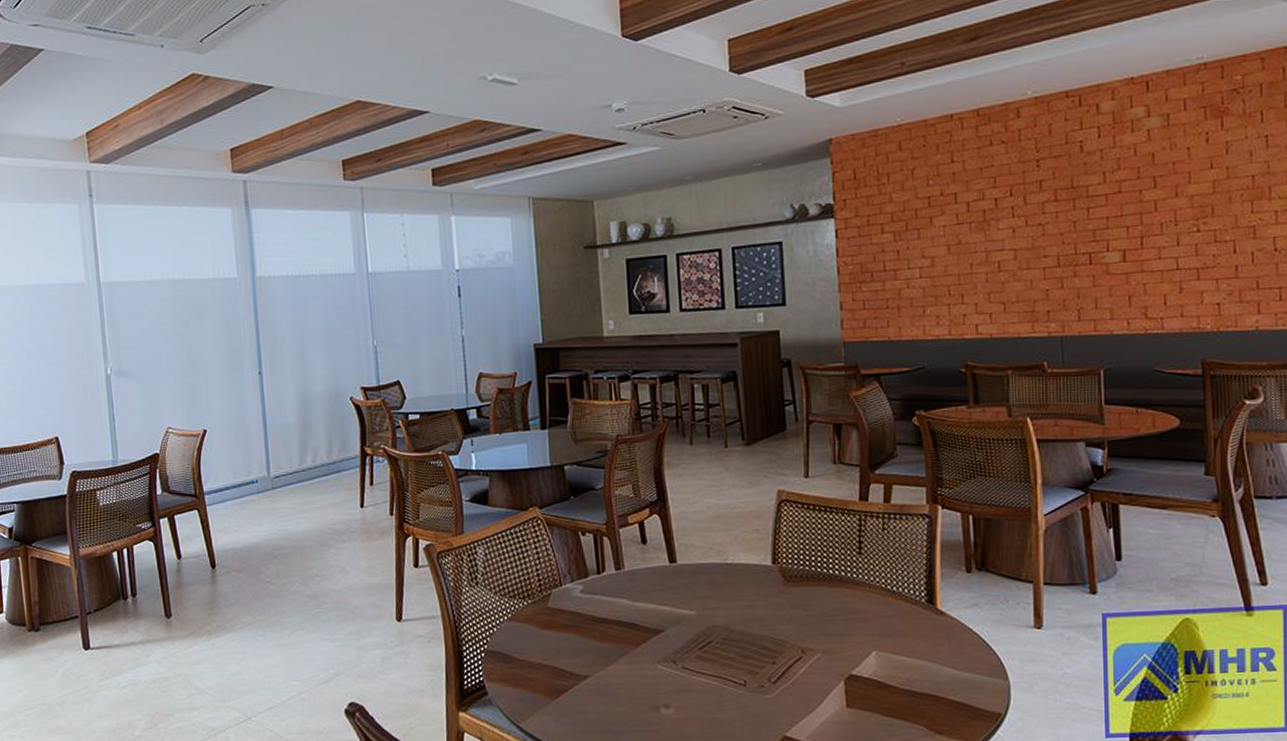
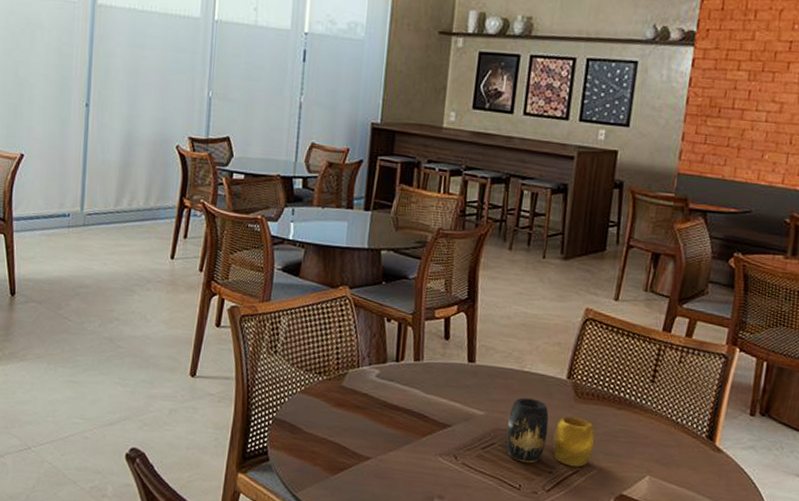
vase: none [721,590,813,657] -> present [506,398,595,467]

